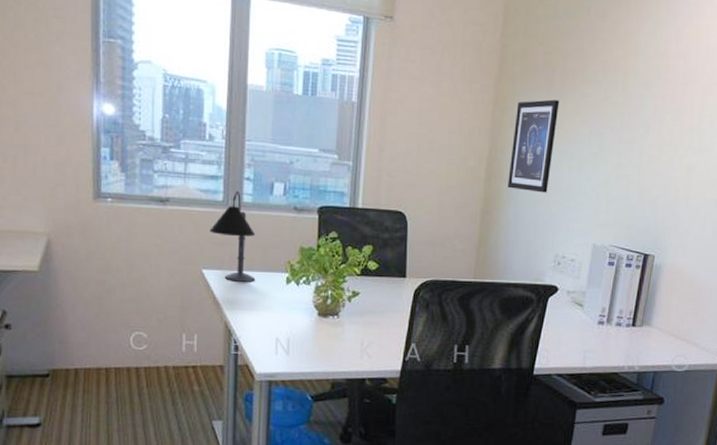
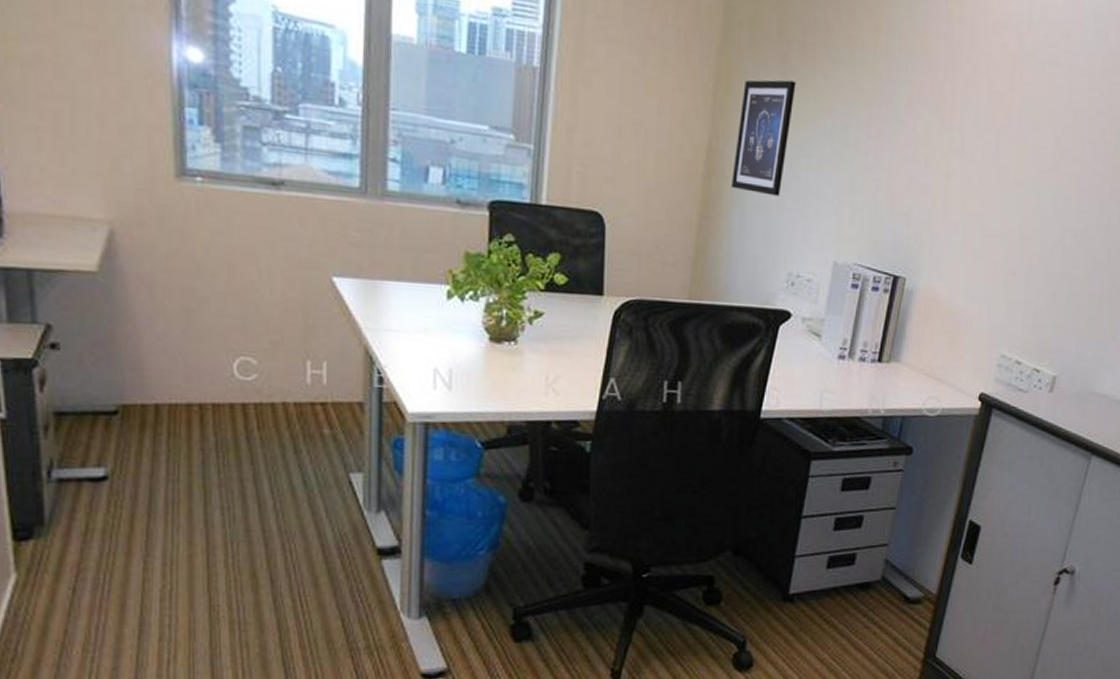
desk lamp: present [210,191,256,282] -> none [342,175,406,296]

